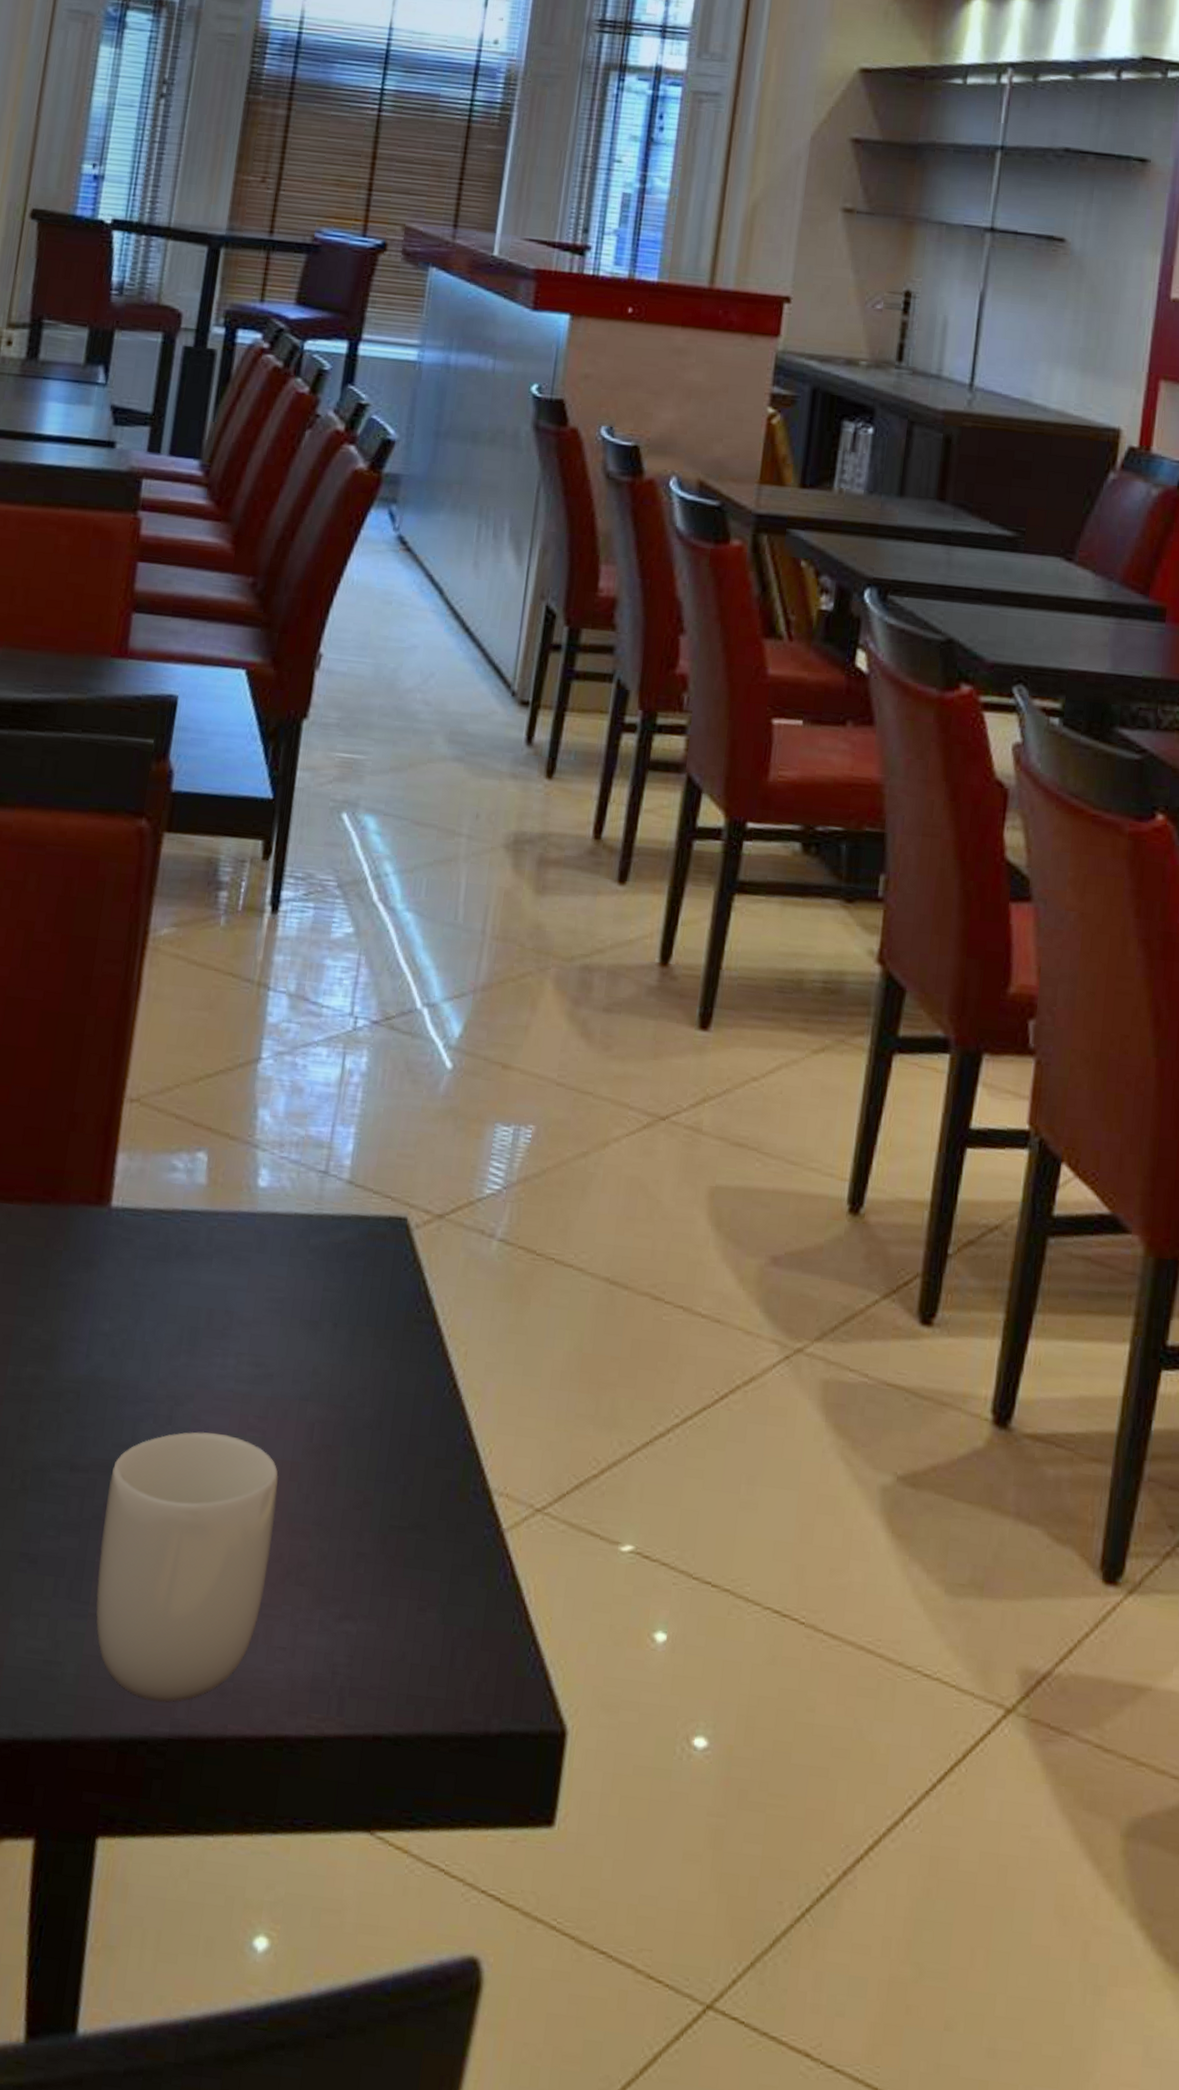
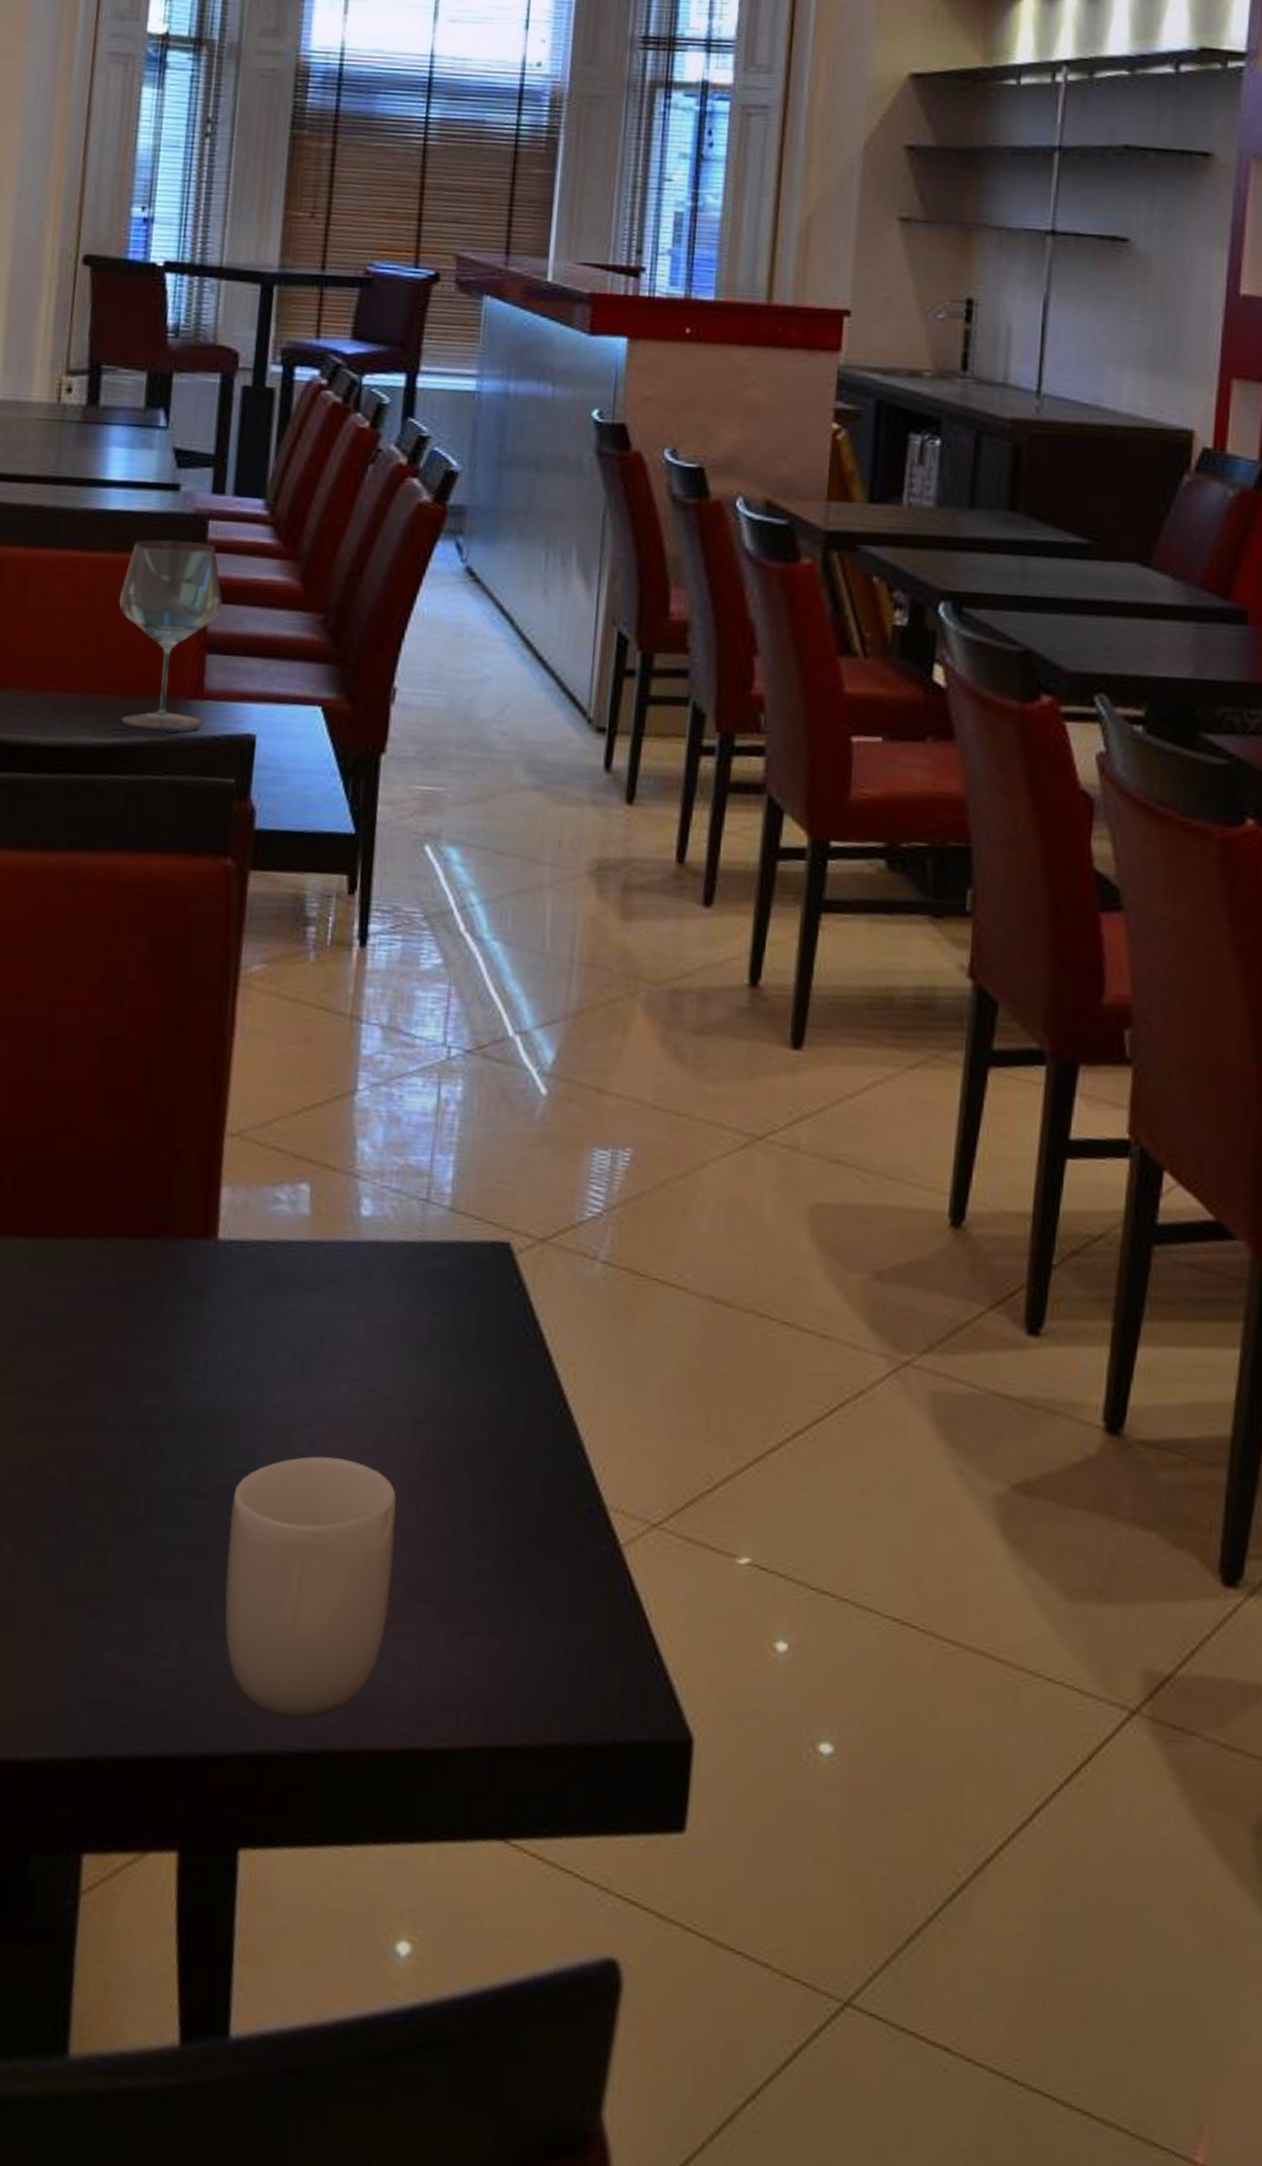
wine glass: none [42,496,152,691] -> present [118,539,223,733]

